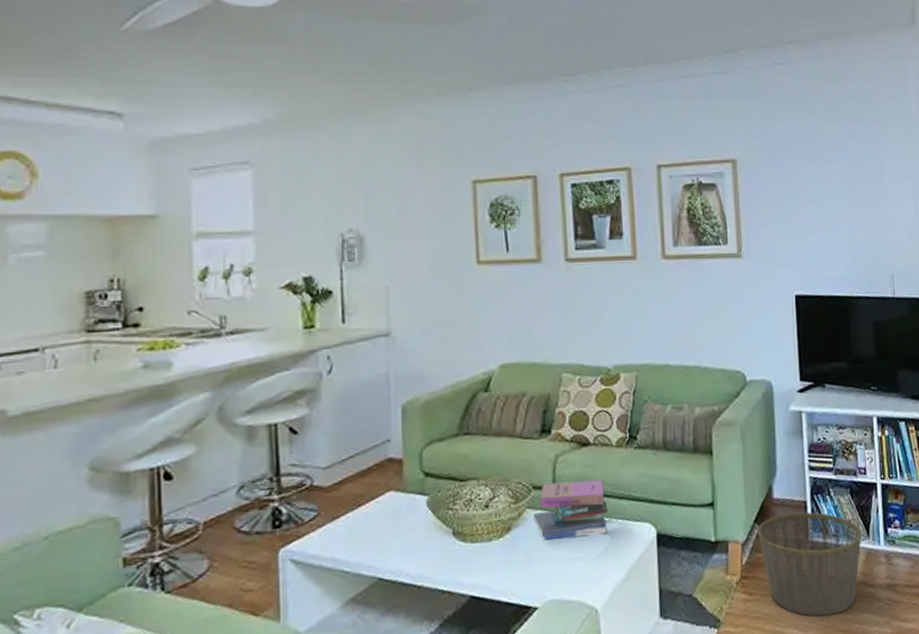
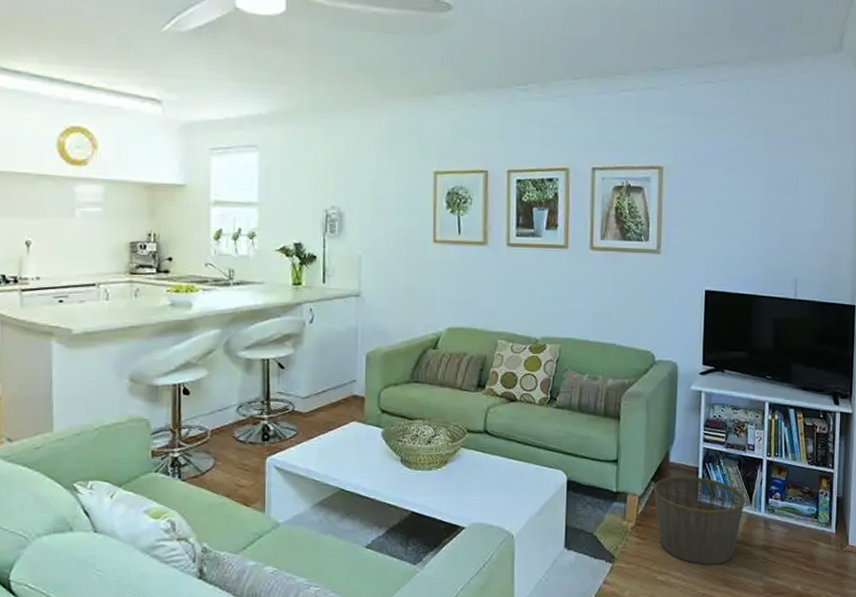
books: present [532,480,608,540] -> none [466,428,528,475]

